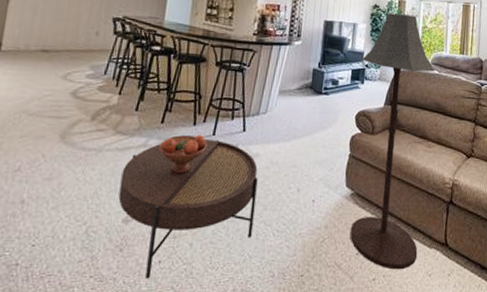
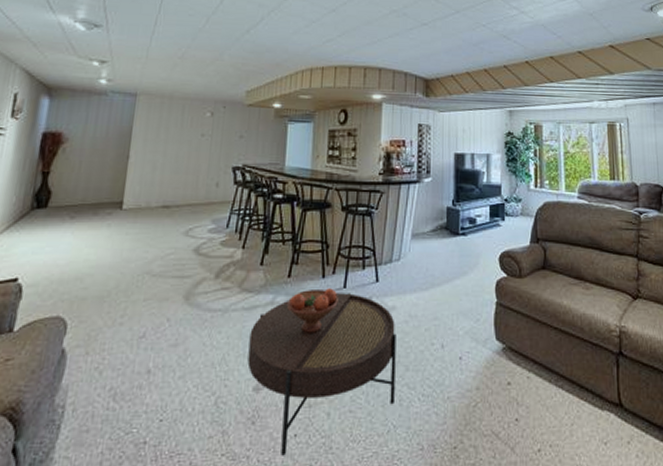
floor lamp: present [350,13,436,270] -> none [500,140,588,438]

